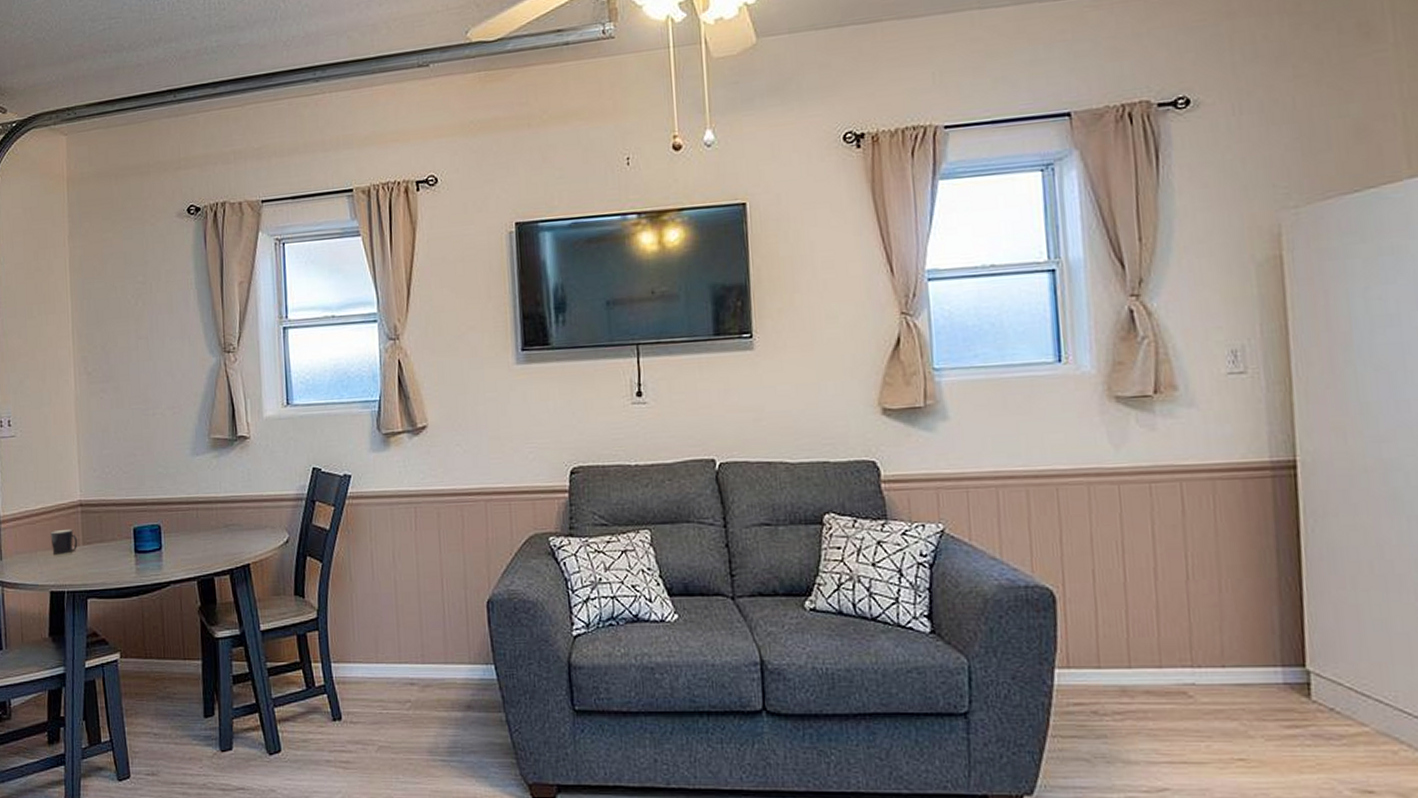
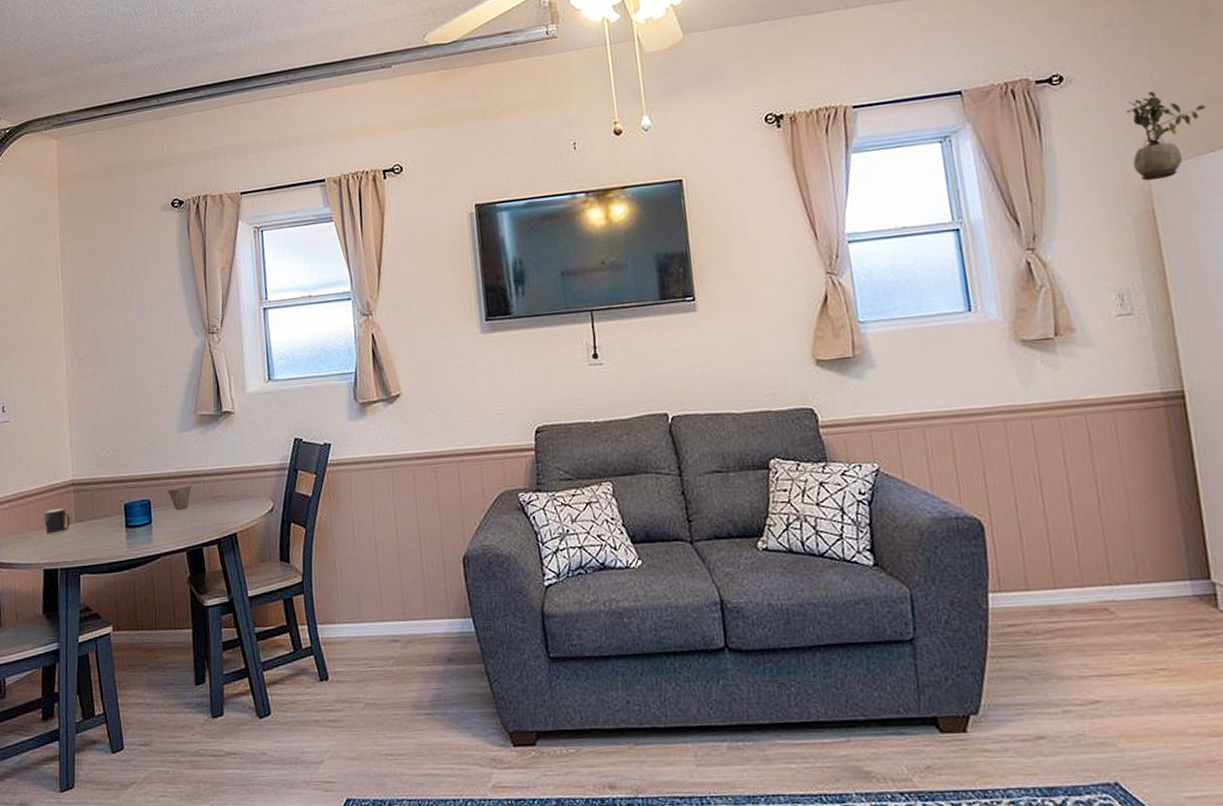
cup: none [178,510,204,538] -> present [167,484,192,511]
potted plant: none [1259,119,1355,224] -> present [1125,91,1206,182]

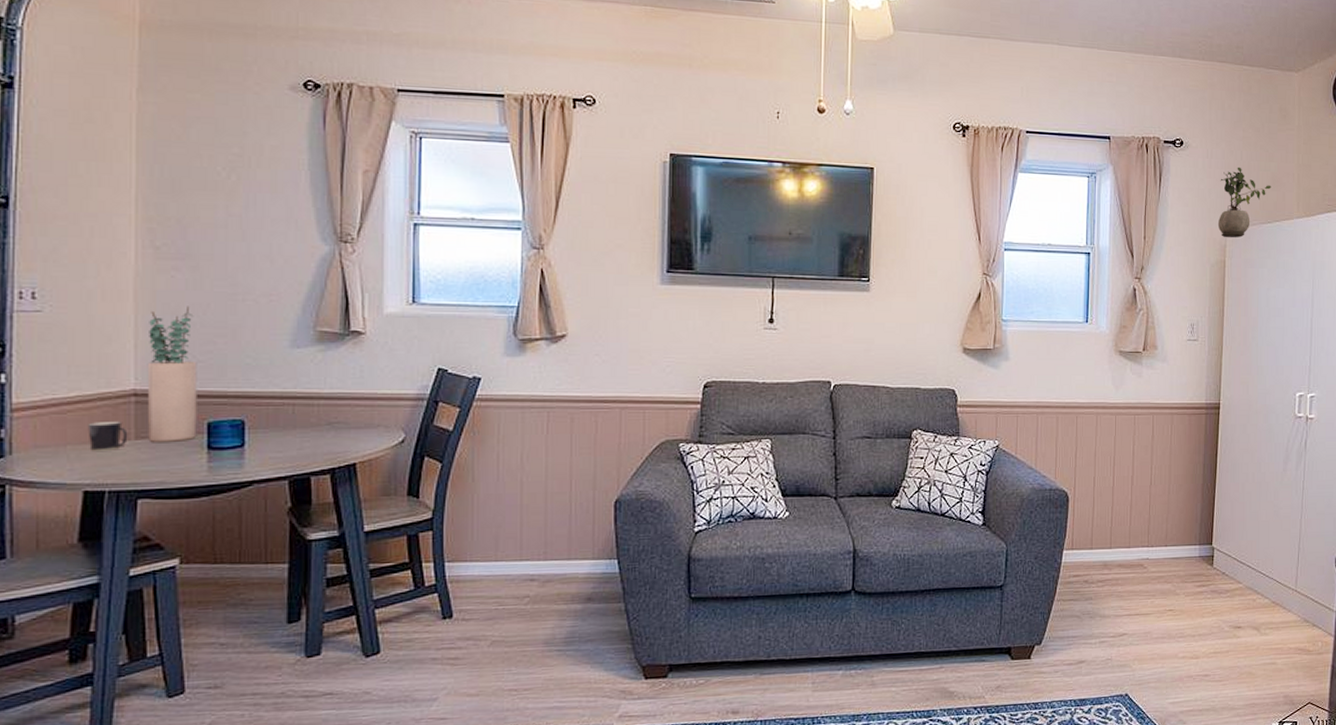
vase: none [79,405,118,525] -> present [147,306,197,443]
cup: present [167,484,192,511] -> none [269,406,302,435]

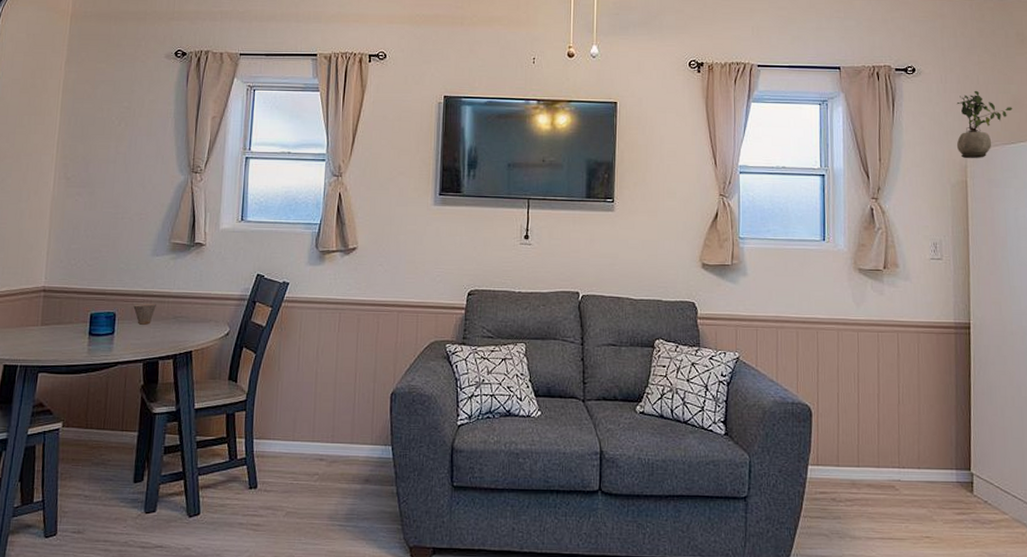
mug: present [87,420,128,452] -> none [11,310,37,335]
vase: present [147,306,197,443] -> none [50,223,88,329]
cup: none [269,406,302,435] -> present [133,303,157,326]

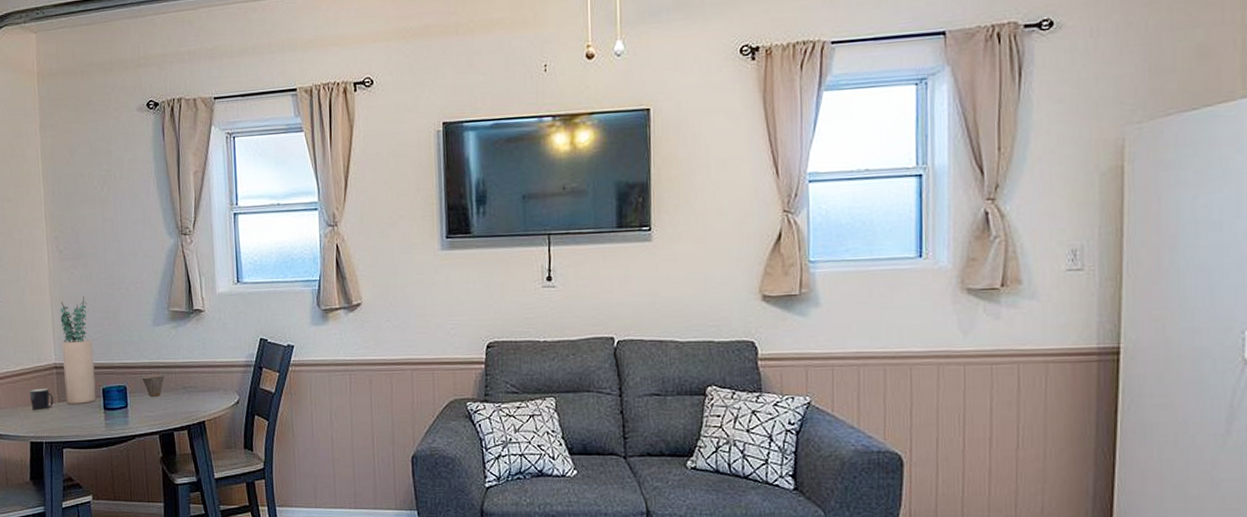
mug: none [11,310,37,335] -> present [29,388,54,412]
vase: none [50,223,88,329] -> present [60,296,96,405]
potted plant: present [956,90,1013,159] -> none [1110,41,1197,137]

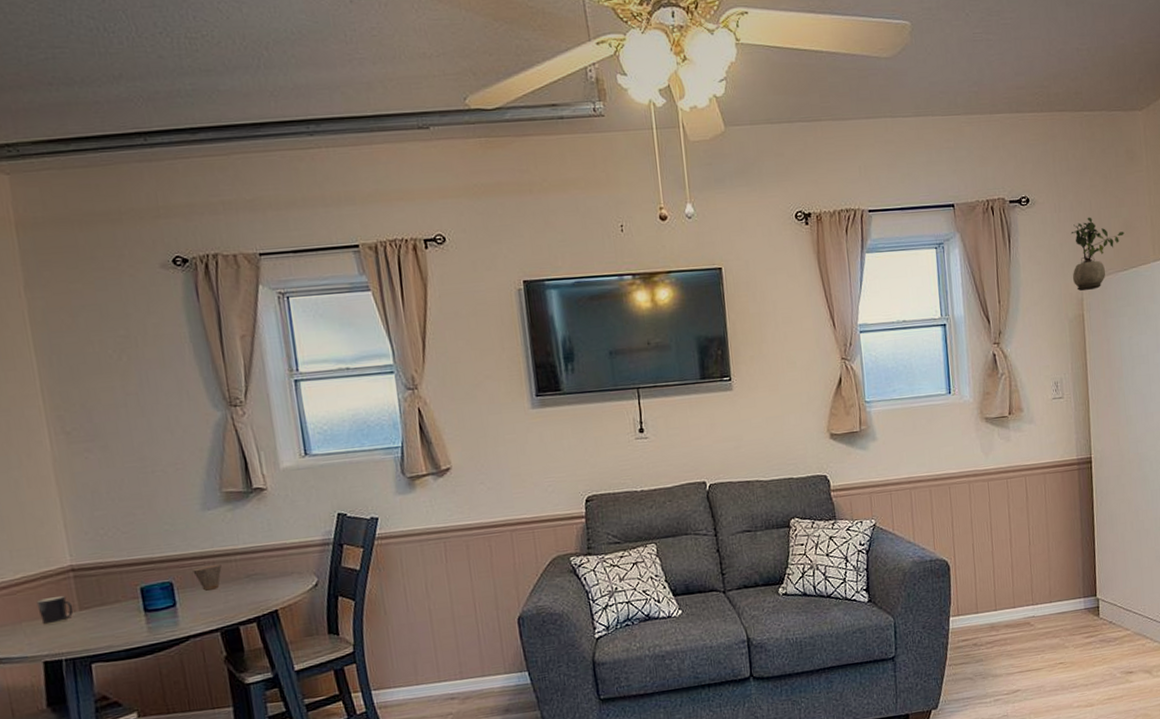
vase: present [60,296,96,405] -> none [73,483,133,612]
potted plant: none [1110,41,1197,137] -> present [1071,217,1125,292]

